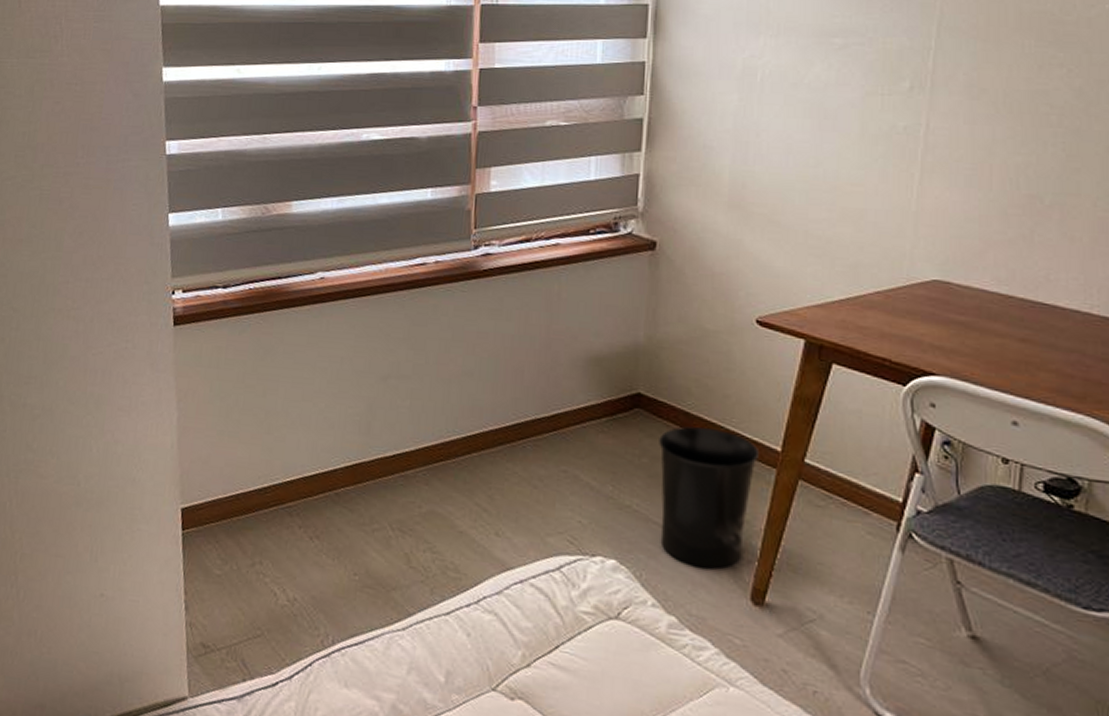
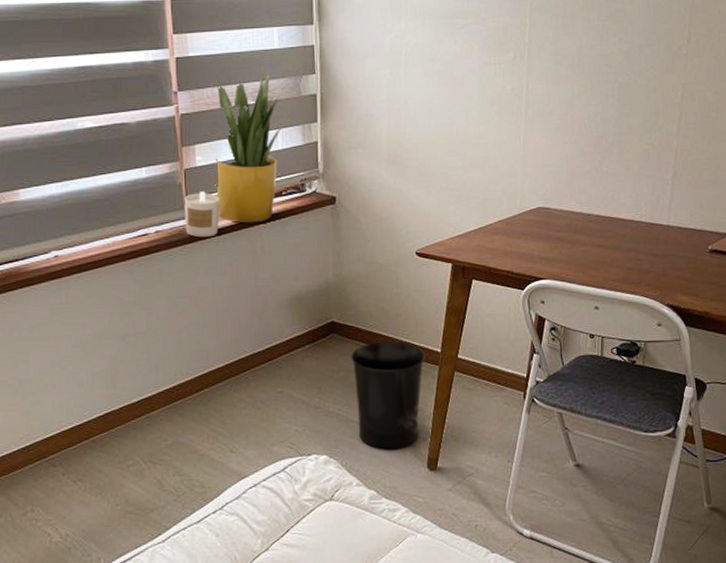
candle: none [469,221,514,275] -> present [184,191,221,238]
planter: none [509,83,607,264] -> present [215,66,289,224]

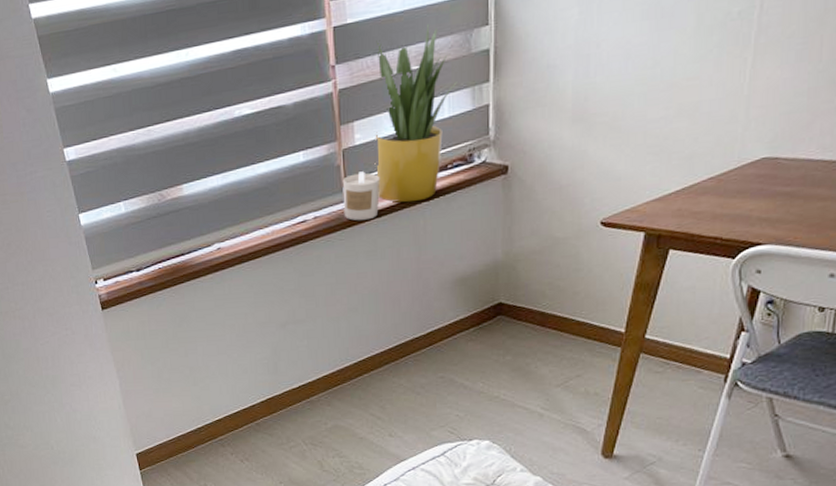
waste bin: present [351,342,425,450] -> none [520,322,605,436]

